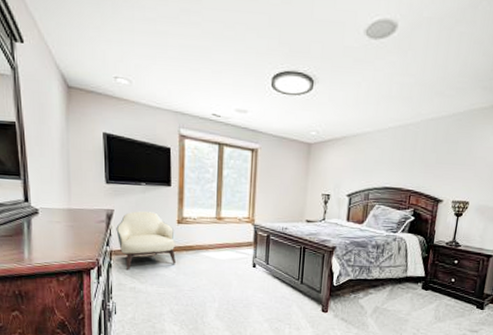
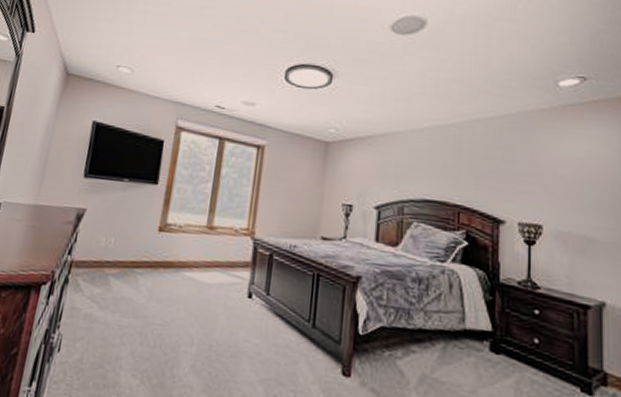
armchair: present [116,211,176,271] -> none [83,212,153,290]

